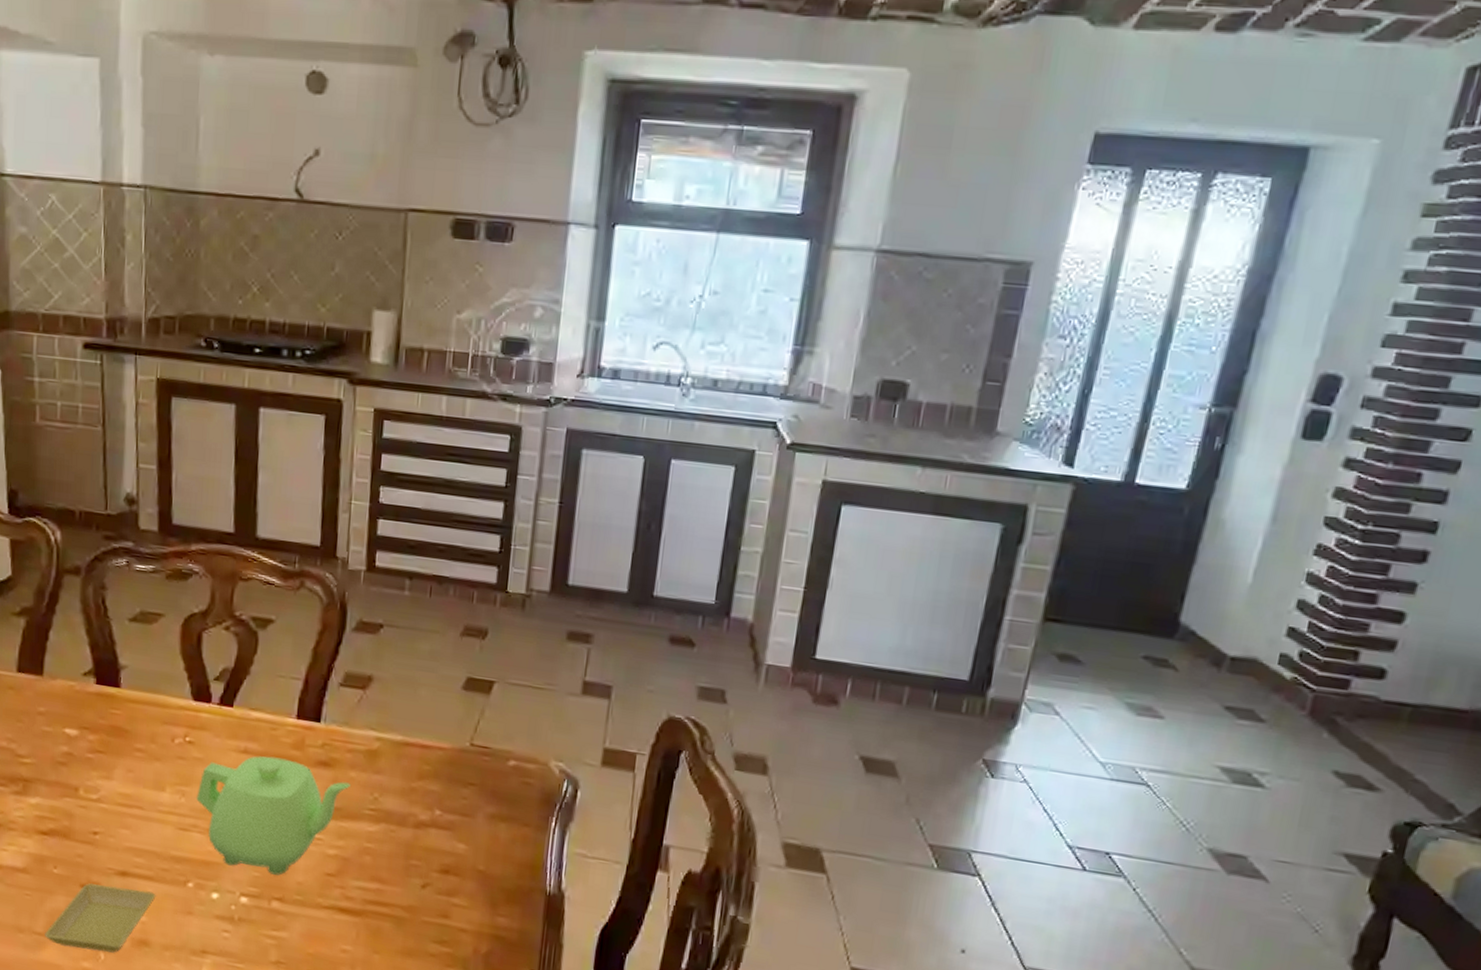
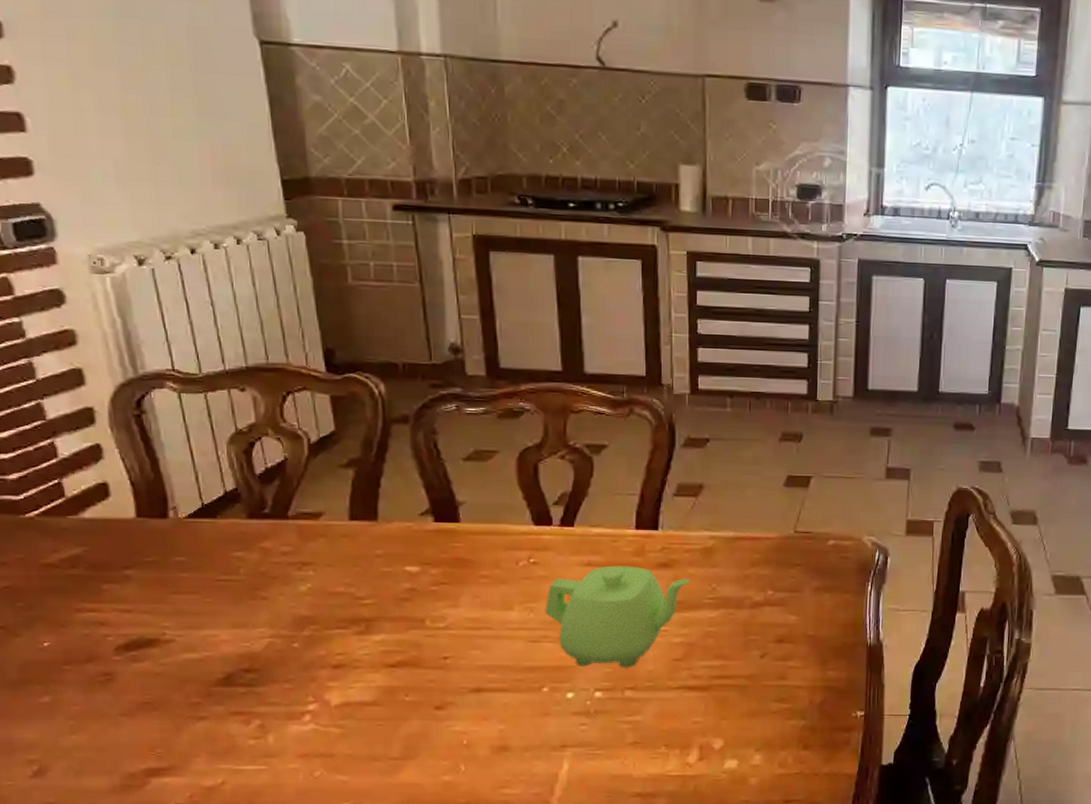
saucer: present [45,883,156,953] -> none [401,702,512,765]

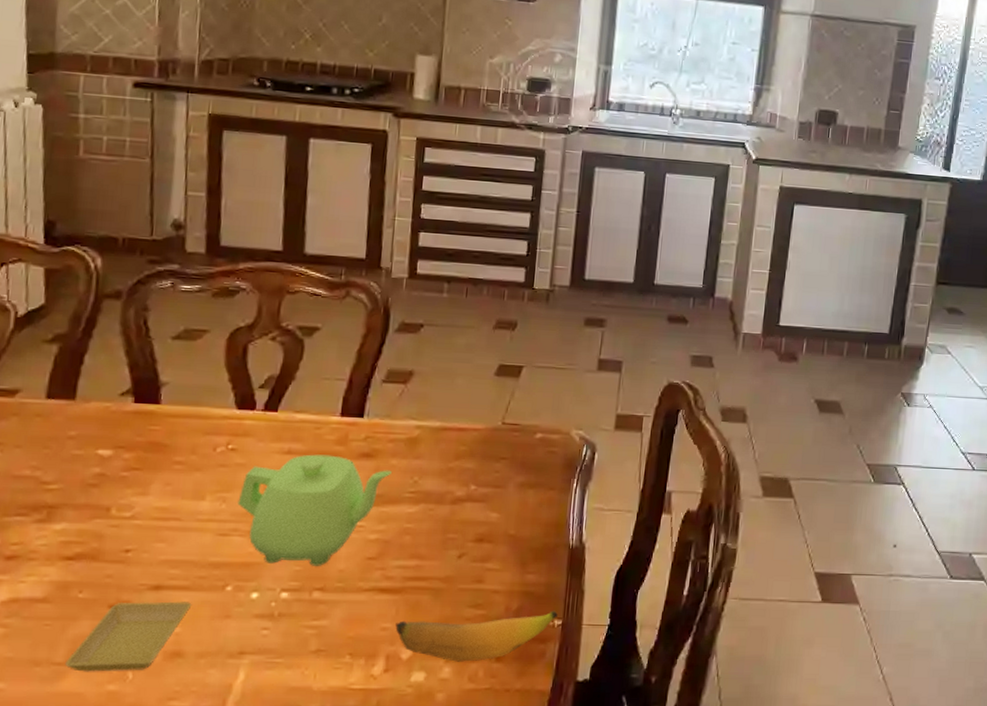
saucer: none [401,702,512,765] -> present [65,601,192,672]
banana: none [706,702,860,750] -> present [395,610,558,662]

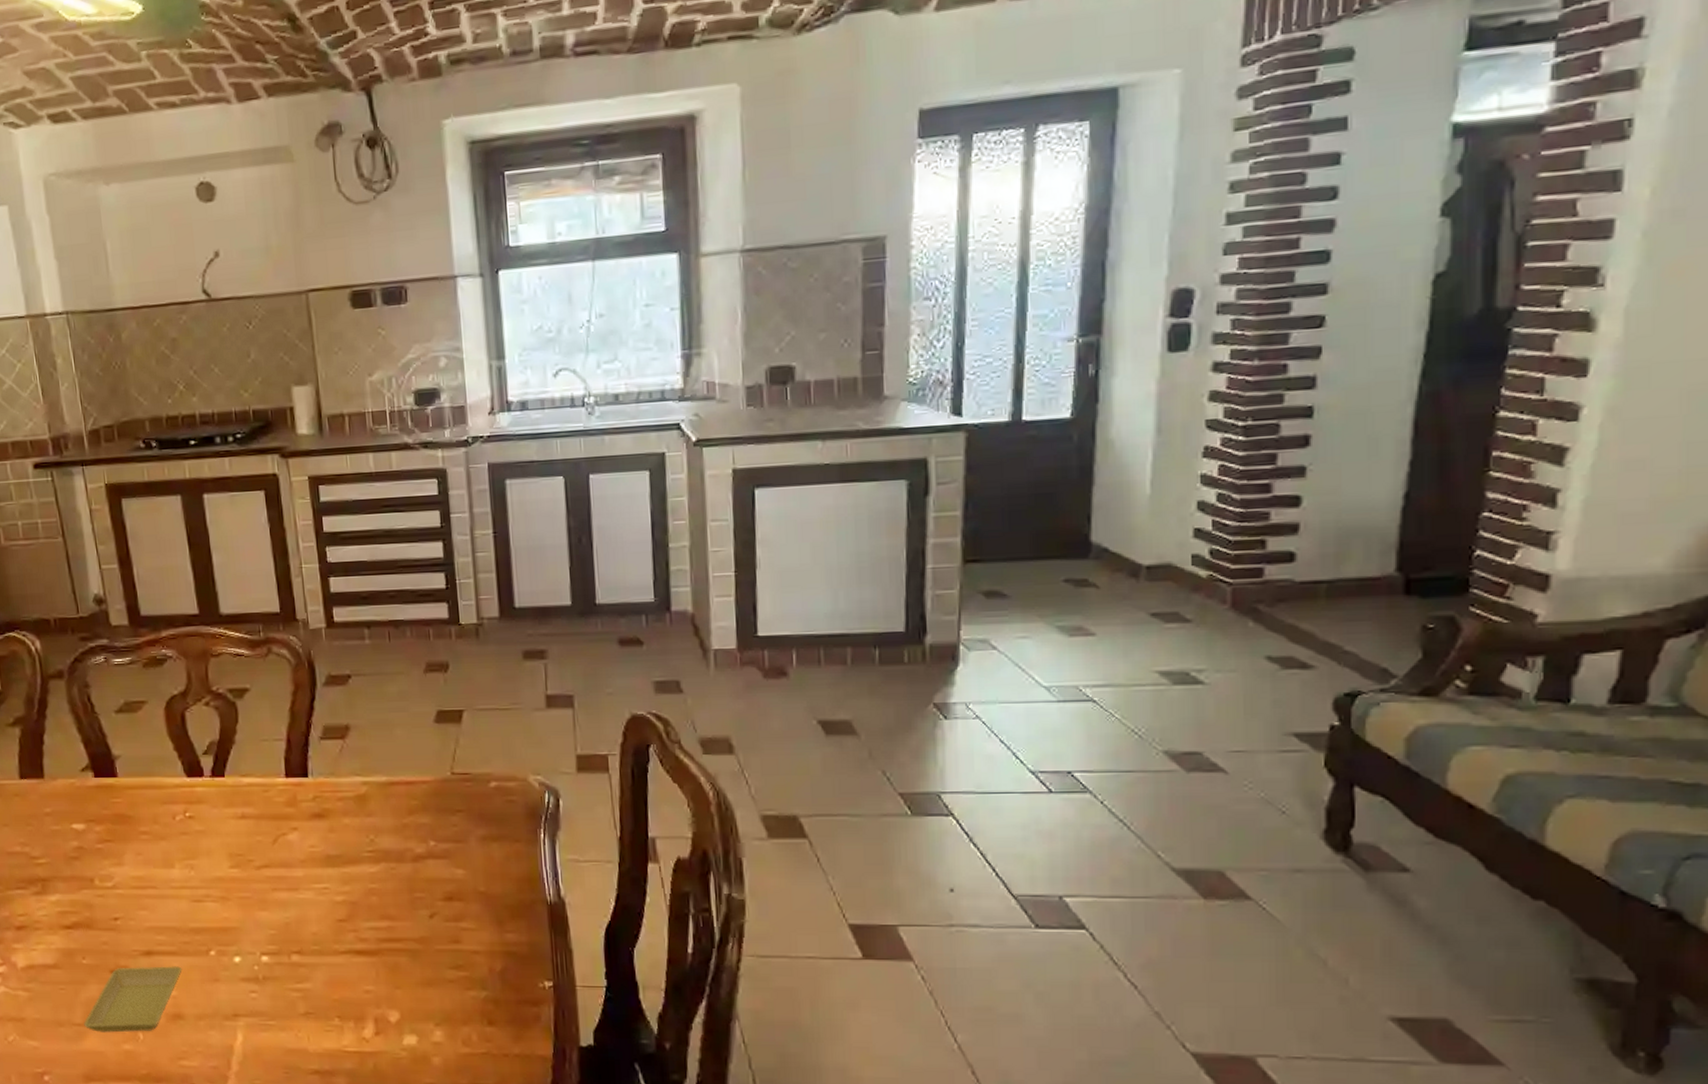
teapot: present [237,454,393,566] -> none [204,817,347,929]
banana: present [395,610,558,662] -> none [378,971,547,1025]

